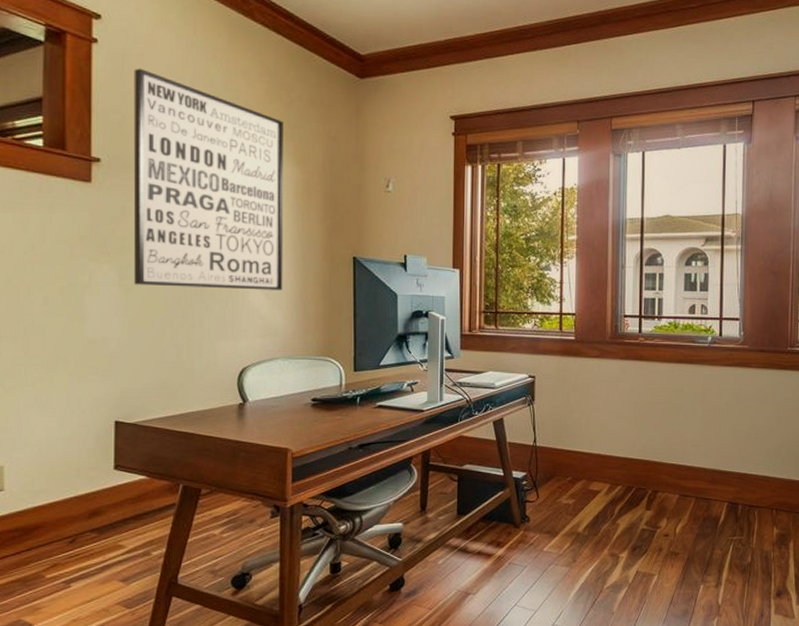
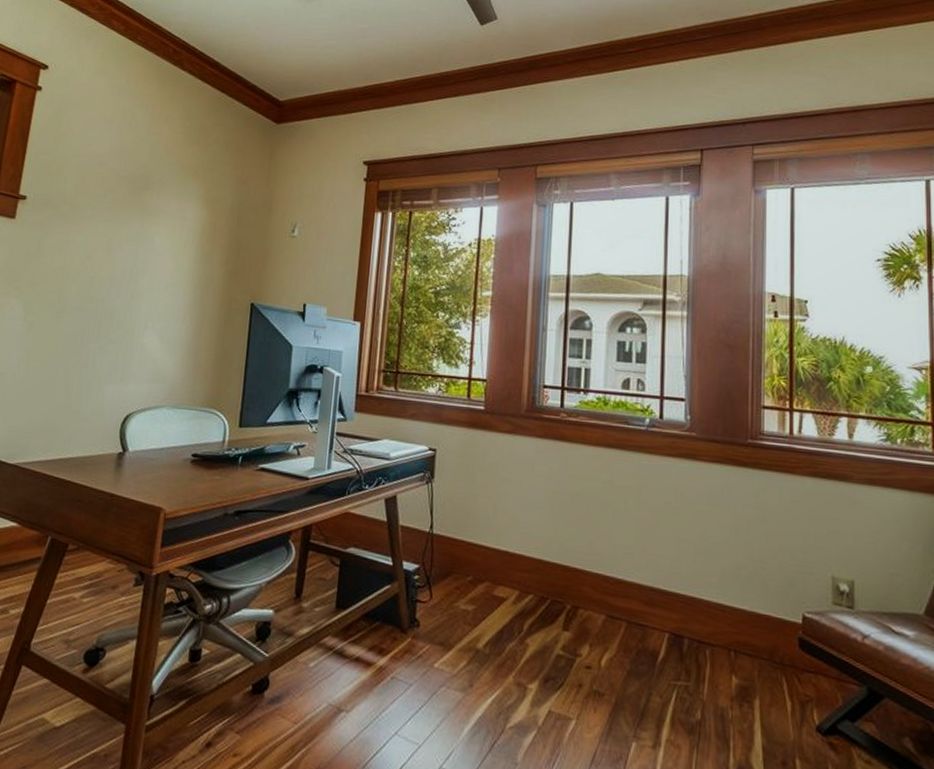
wall art: present [133,68,284,290] -> none [37,113,198,335]

